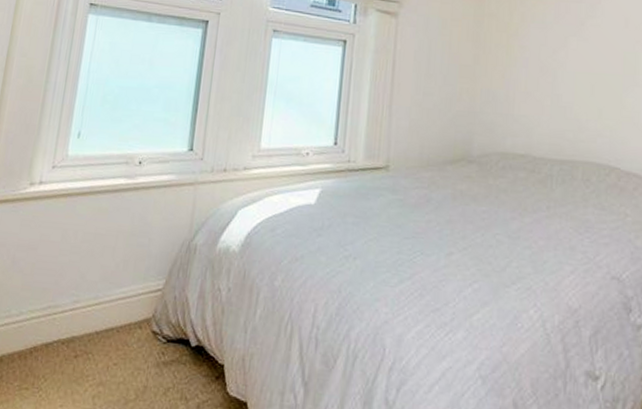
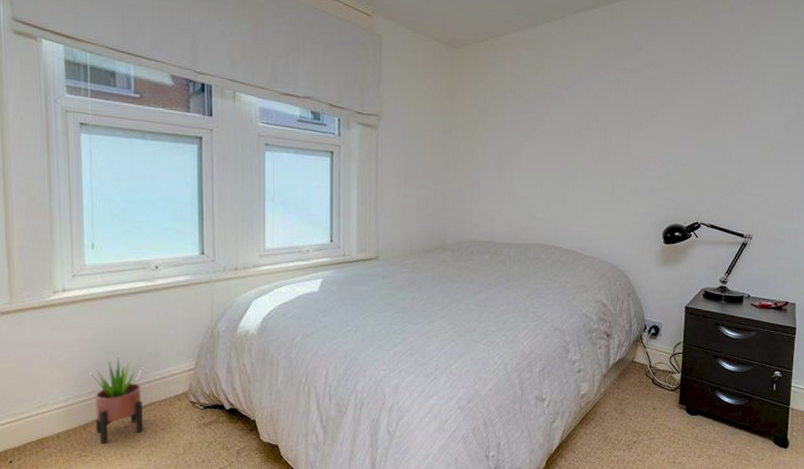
potted plant: none [43,266,103,375] -> present [91,356,143,443]

